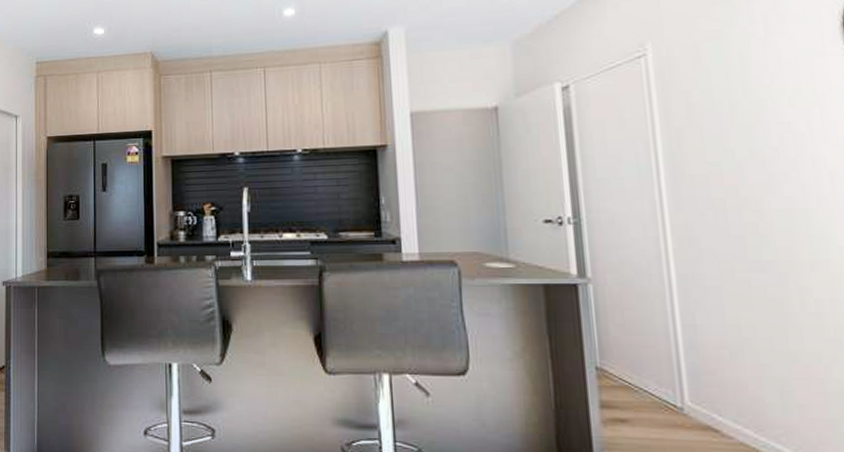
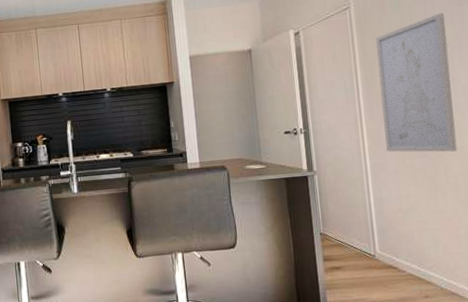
wall art: none [687,65,821,266] -> present [376,13,458,152]

